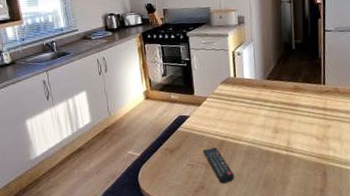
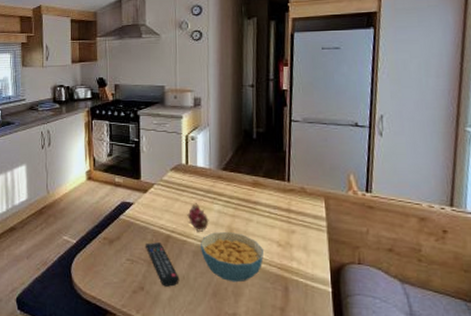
fruit: none [238,110,257,135] -> present [187,203,209,232]
cereal bowl: none [251,131,306,174] -> present [201,231,264,283]

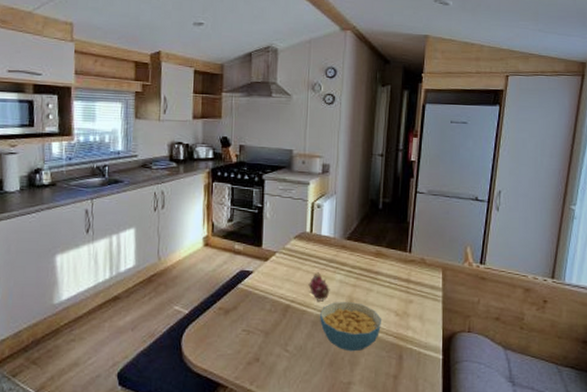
remote control: present [145,242,180,287] -> none [262,312,297,357]

